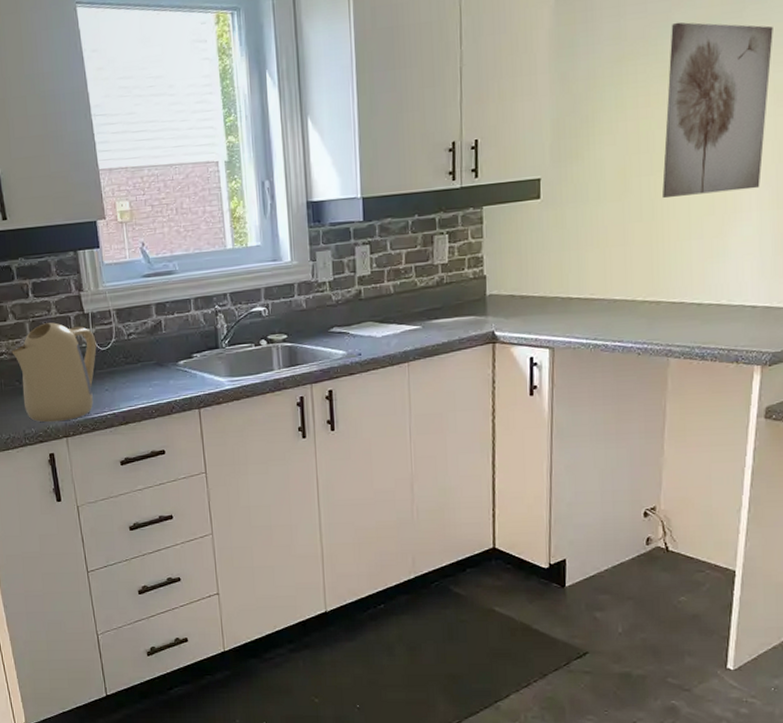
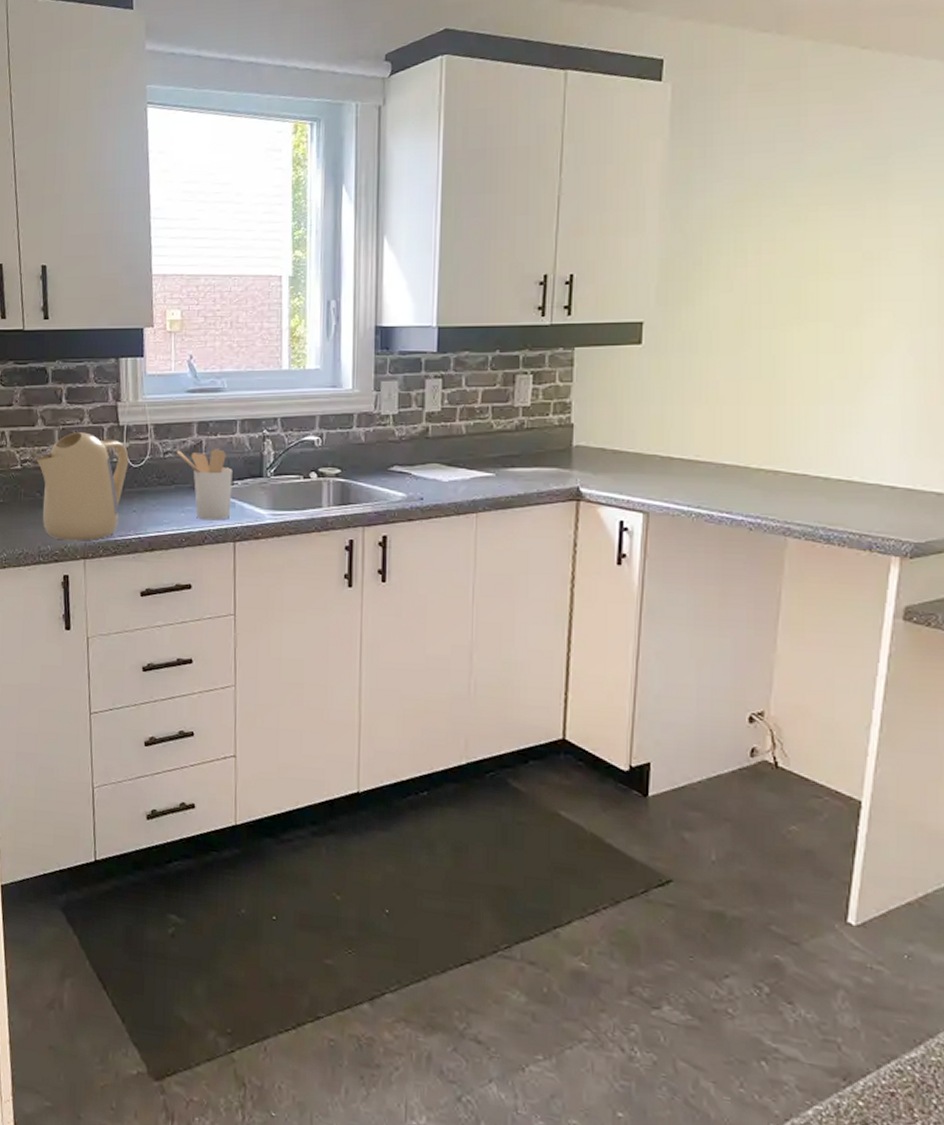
utensil holder: none [139,326,193,392] -> present [177,449,233,521]
wall art: present [661,22,773,199] -> none [785,164,923,356]

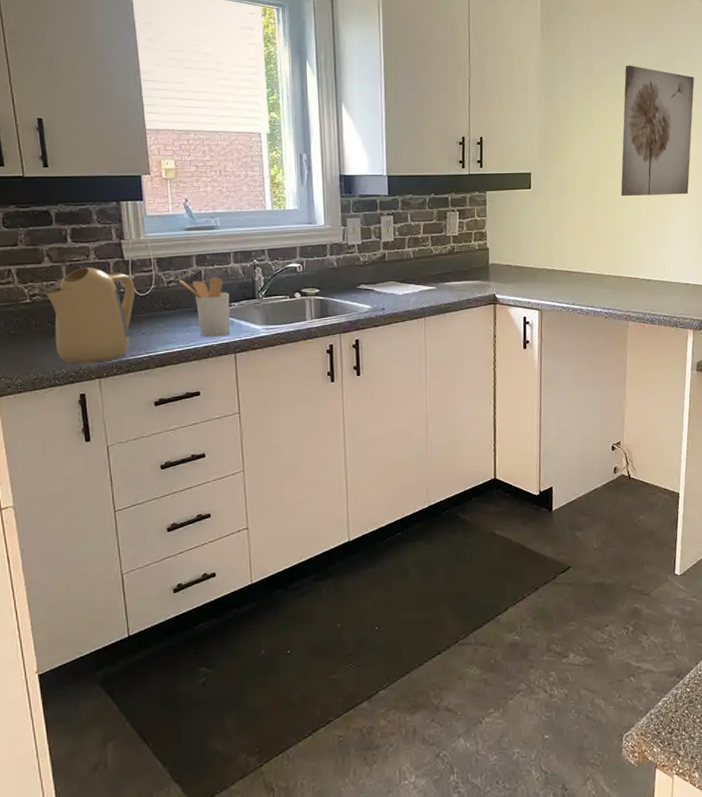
wall art: none [785,164,923,356] -> present [620,65,694,197]

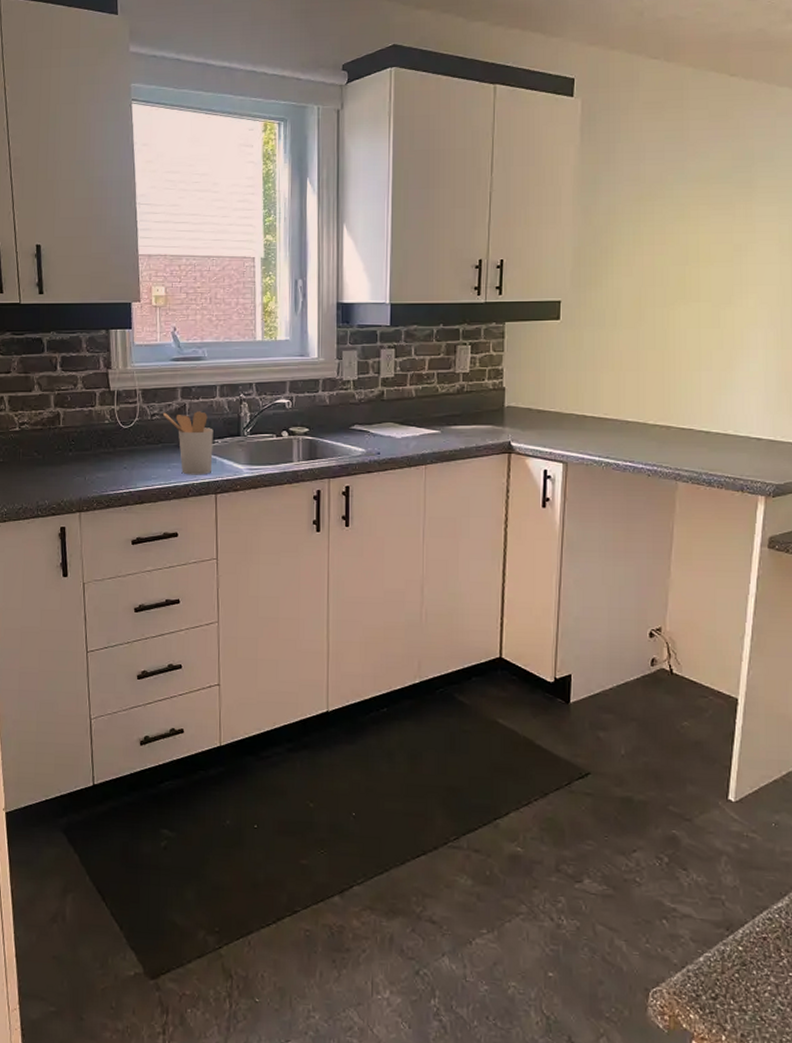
kettle: present [45,267,135,364] -> none [33,397,119,496]
wall art: present [620,65,694,197] -> none [674,171,779,330]

